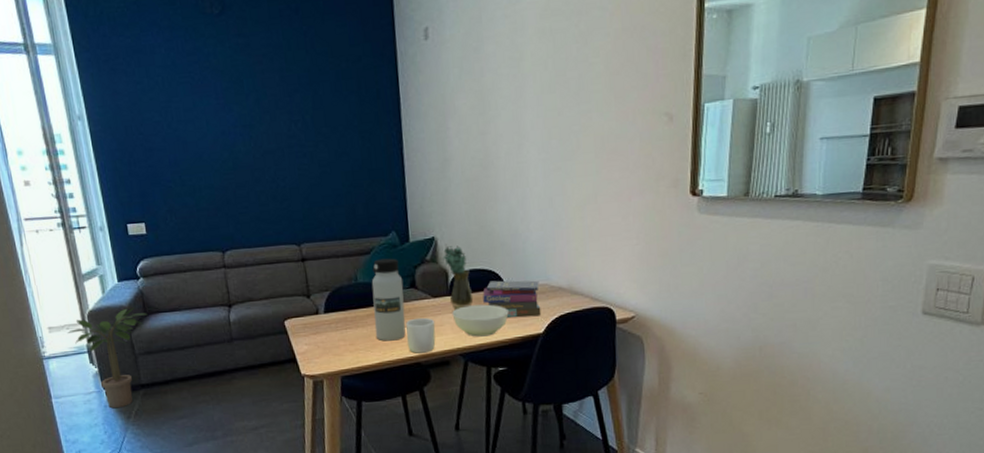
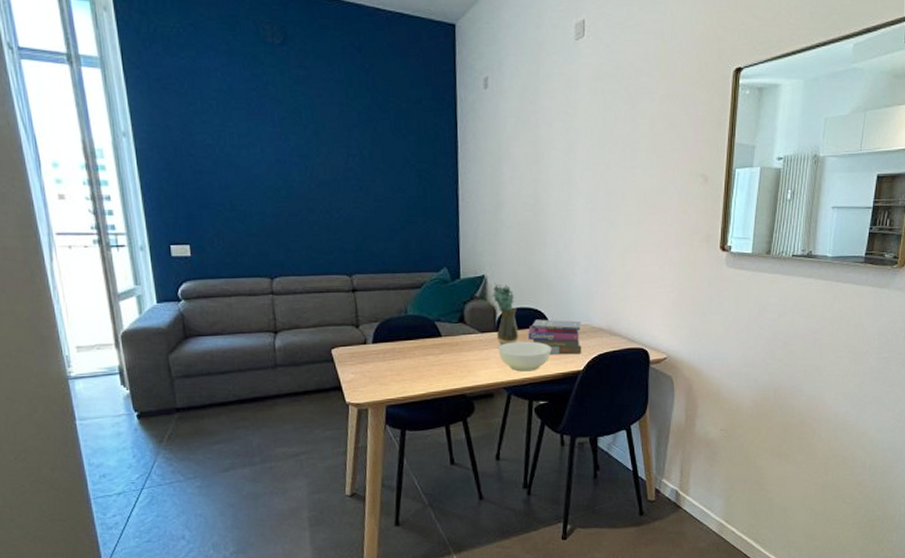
potted plant: present [67,307,148,409] -> none [98,329,187,432]
water bottle: present [371,258,406,341] -> none [421,293,453,373]
mug: present [406,317,436,354] -> none [453,351,482,386]

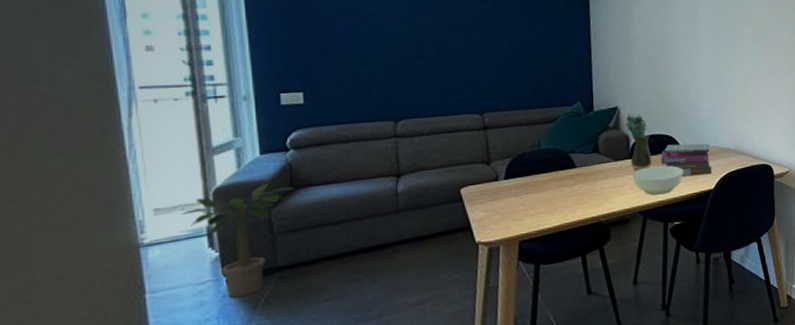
potted plant: none [98,329,187,432] -> present [181,181,295,299]

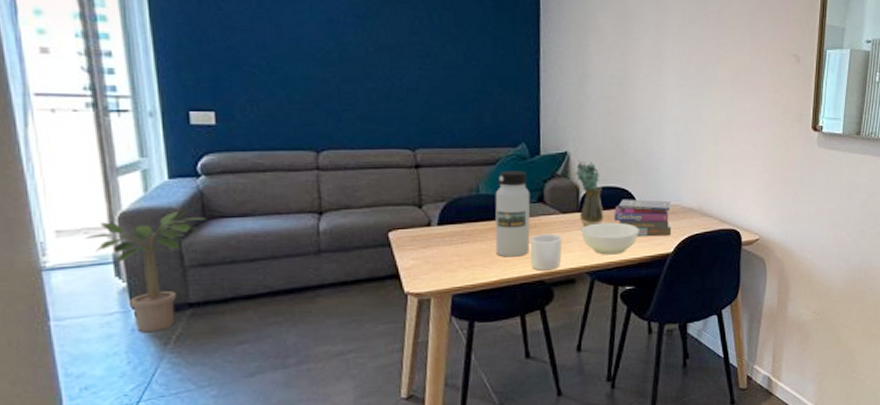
water bottle: none [555,125,588,204] -> present [495,170,531,257]
mug: none [588,179,617,214] -> present [530,233,563,271]

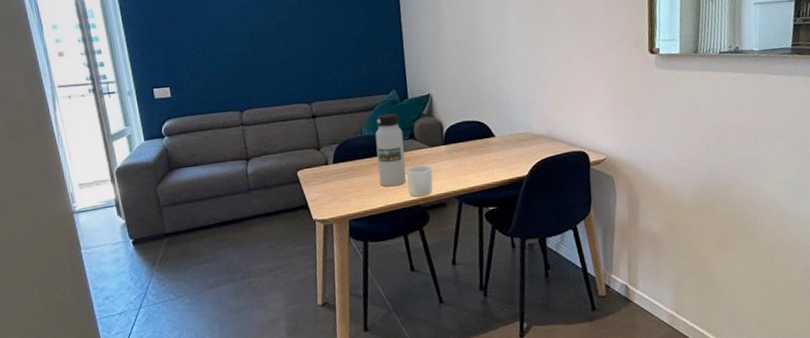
potted plant: present [85,210,207,333] -> none [97,163,172,257]
vase: present [575,159,604,228] -> none [438,99,466,158]
bowl: present [581,222,639,255] -> none [447,151,497,181]
books: present [614,199,672,236] -> none [473,129,525,163]

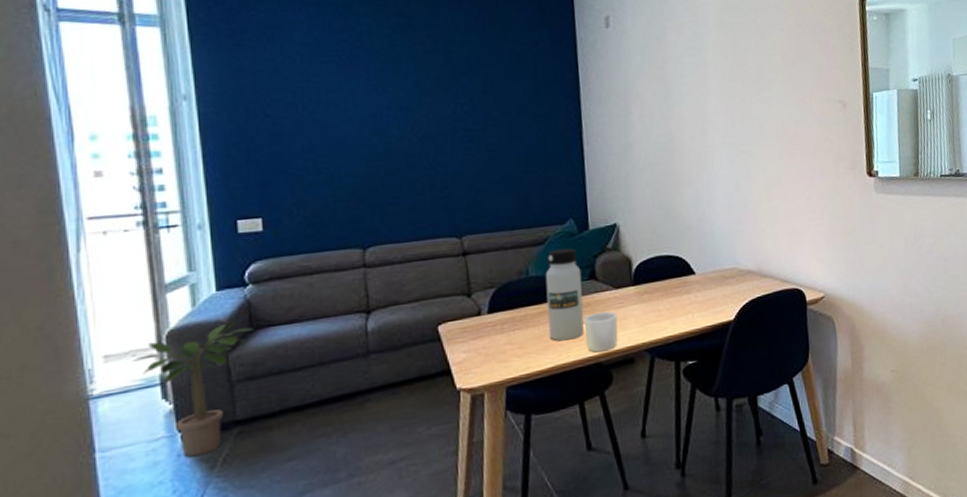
potted plant: none [97,163,172,257] -> present [132,321,254,458]

